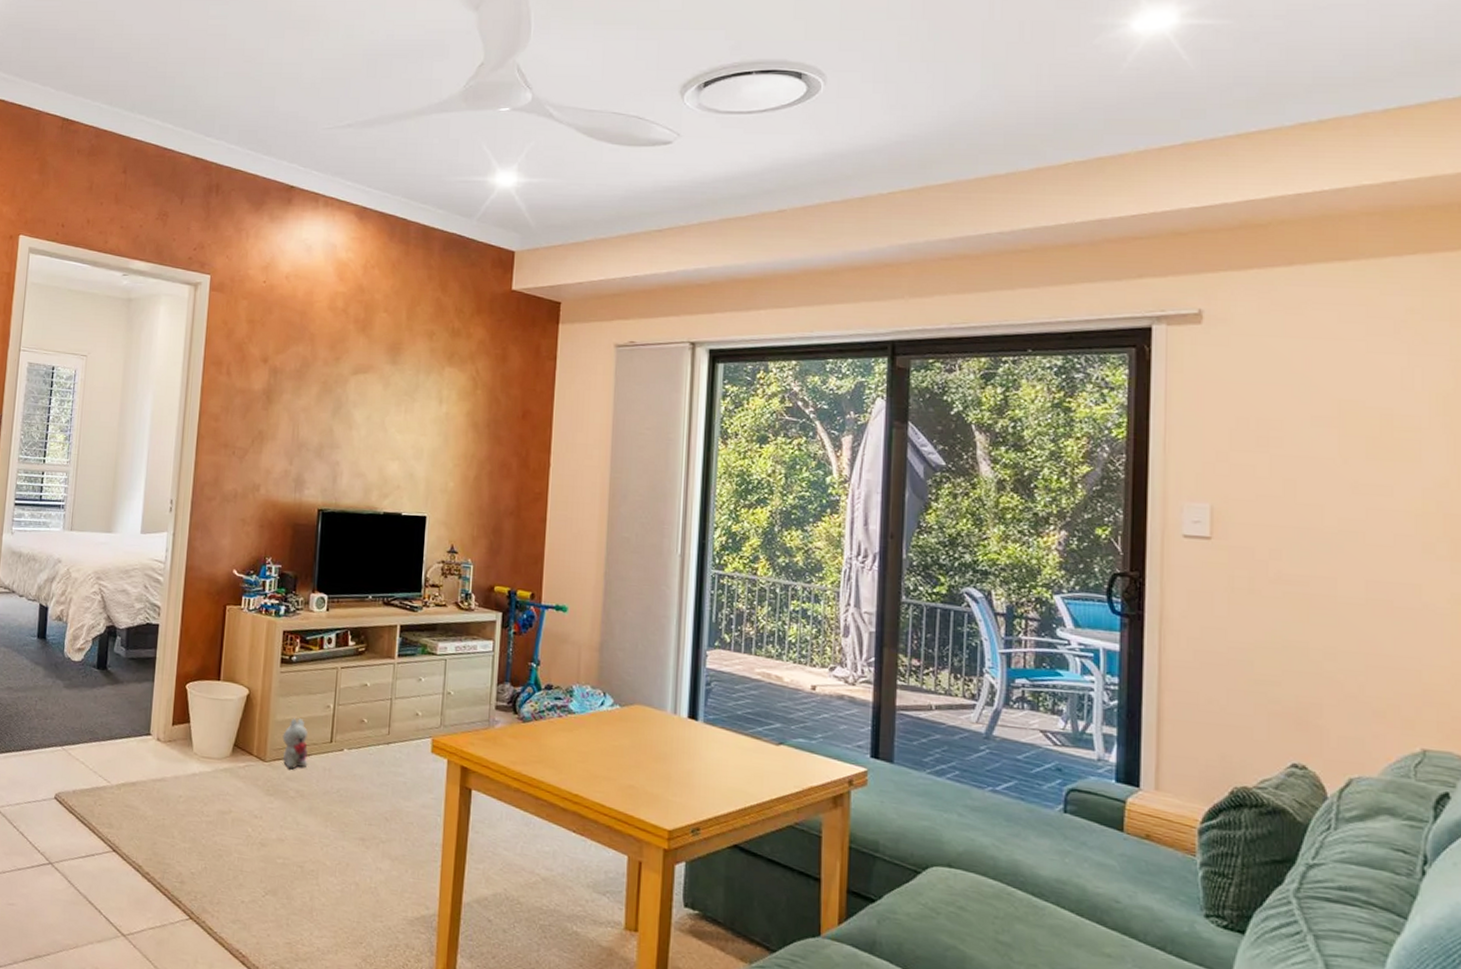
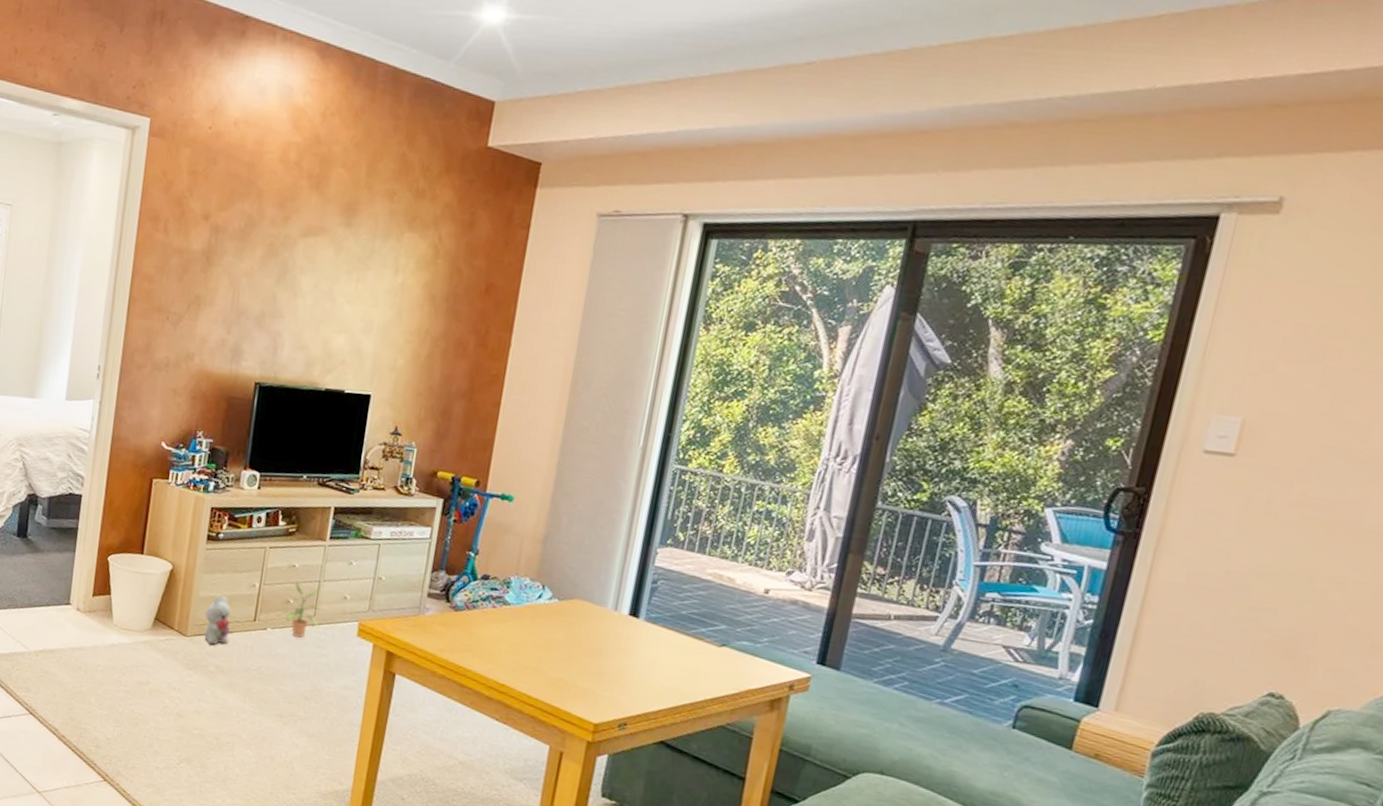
potted plant: none [352,701,399,758] -> present [276,582,326,638]

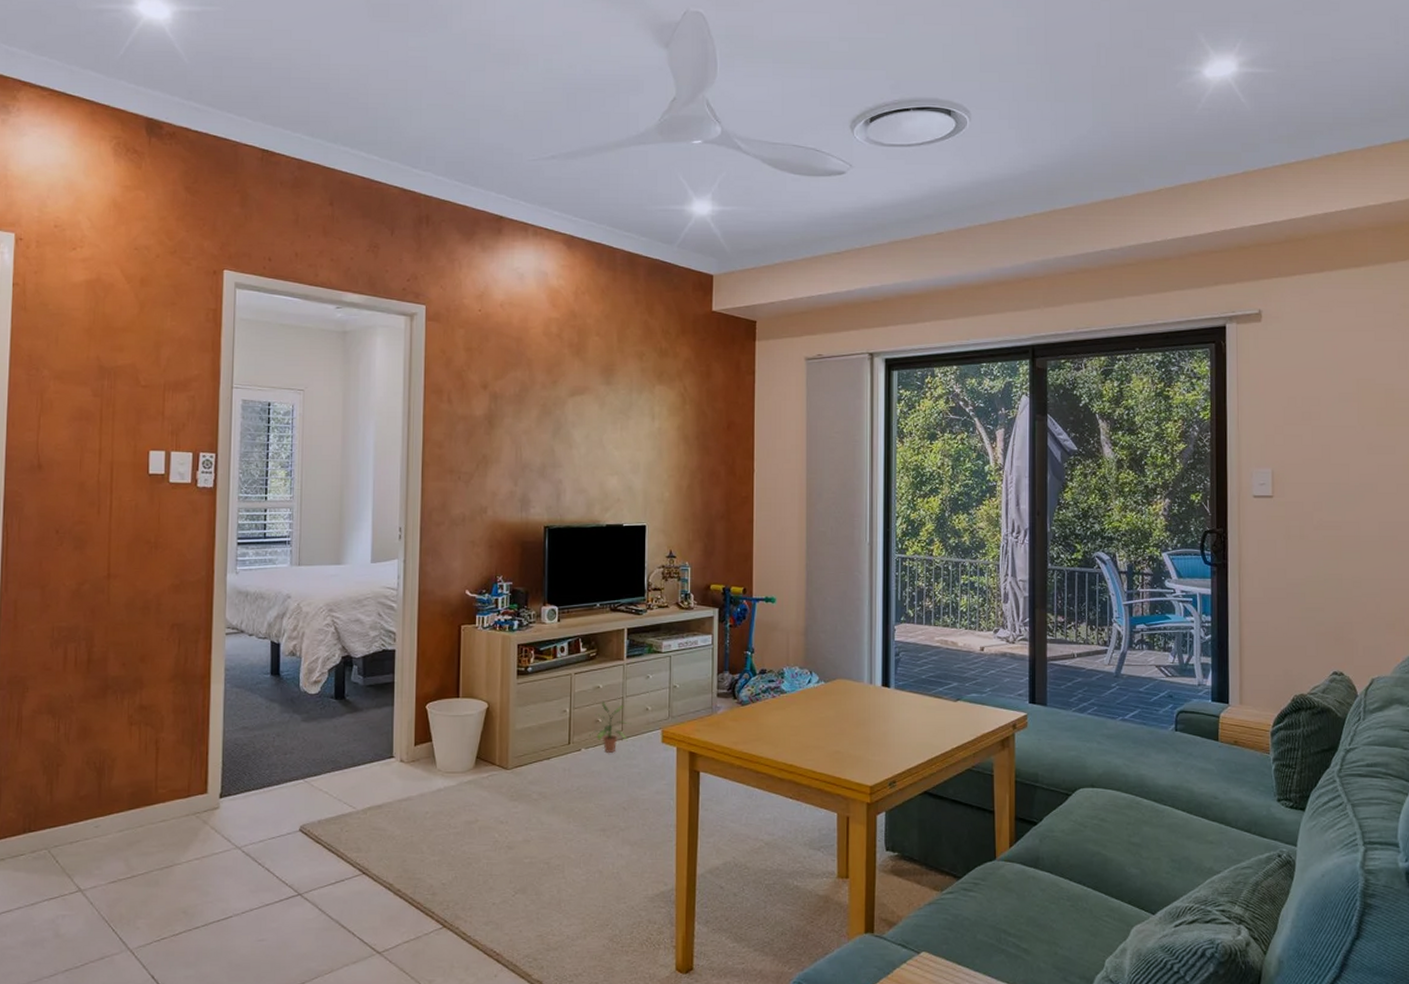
plush toy: present [203,595,232,646] -> none [523,725,548,774]

